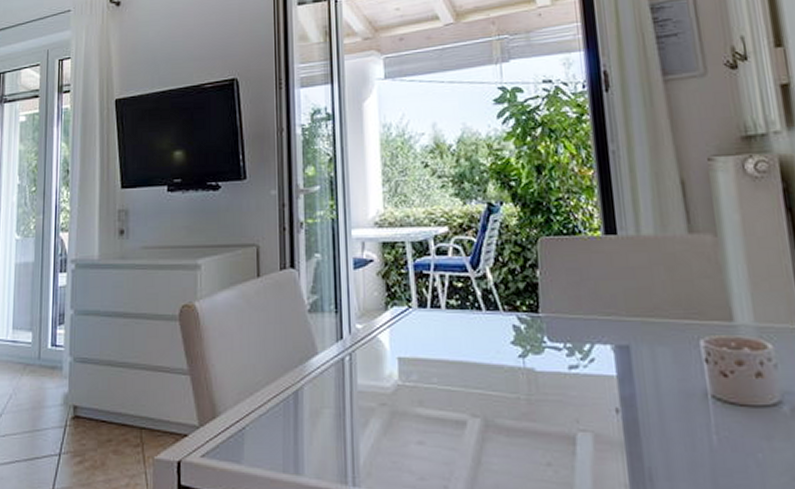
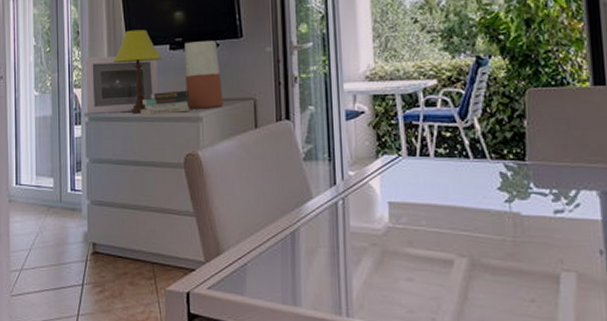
picture frame: none [73,197,155,262] -> present [86,56,159,115]
table lamp: none [104,169,160,261] -> present [112,29,164,114]
books: none [133,235,188,263] -> present [140,90,190,116]
vase: none [184,182,223,256] -> present [184,40,223,109]

